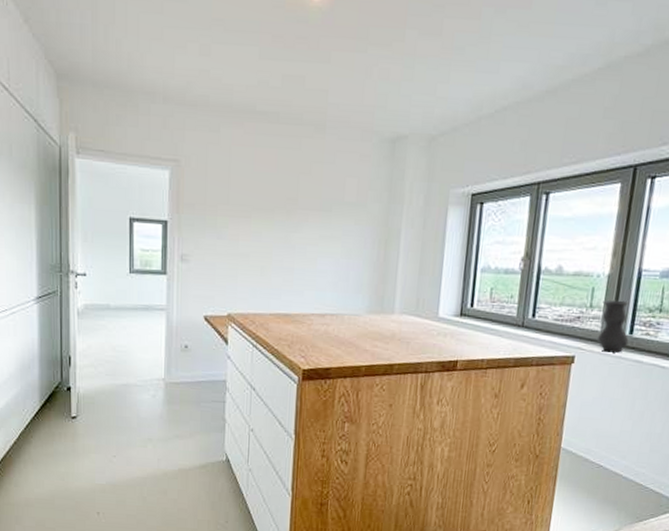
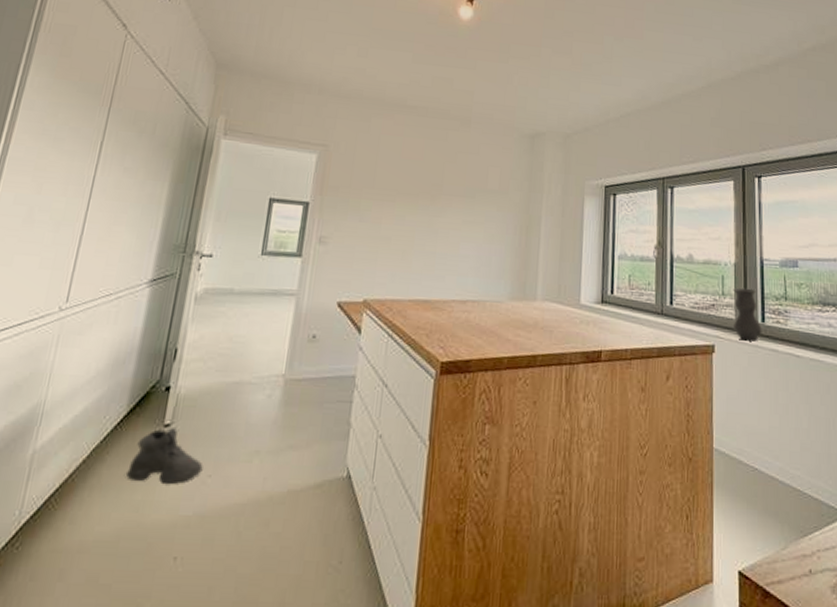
shoe: none [50,419,108,461] -> present [126,428,203,484]

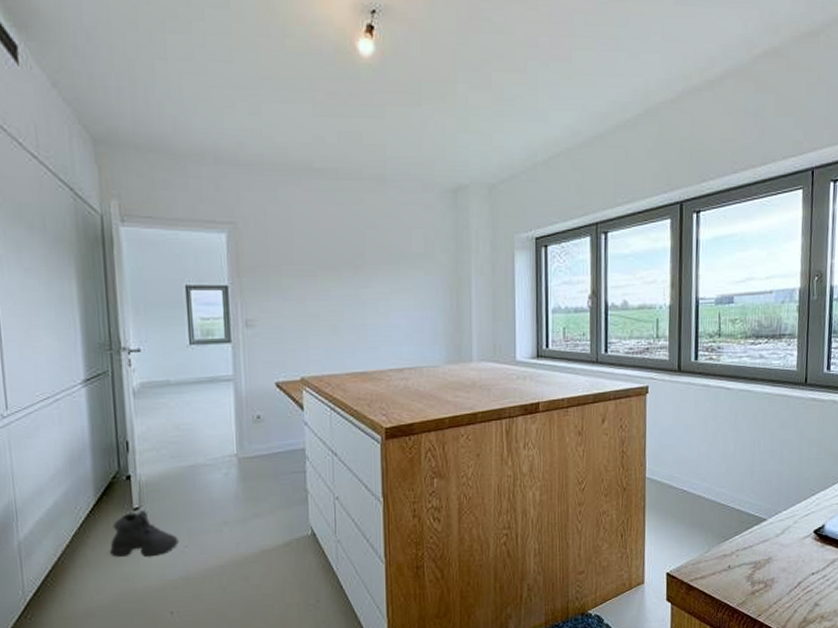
vase: present [732,287,762,342] -> none [666,329,695,379]

